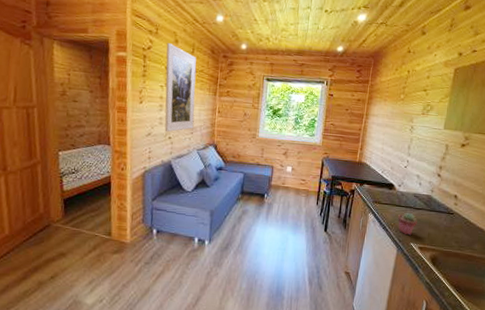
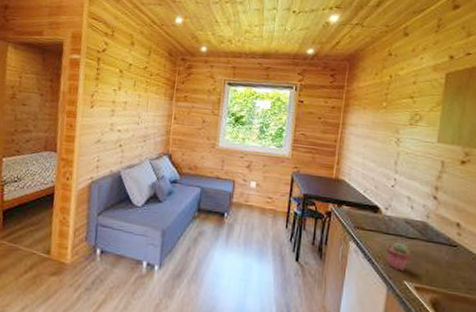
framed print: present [164,42,197,133] -> none [115,44,153,140]

